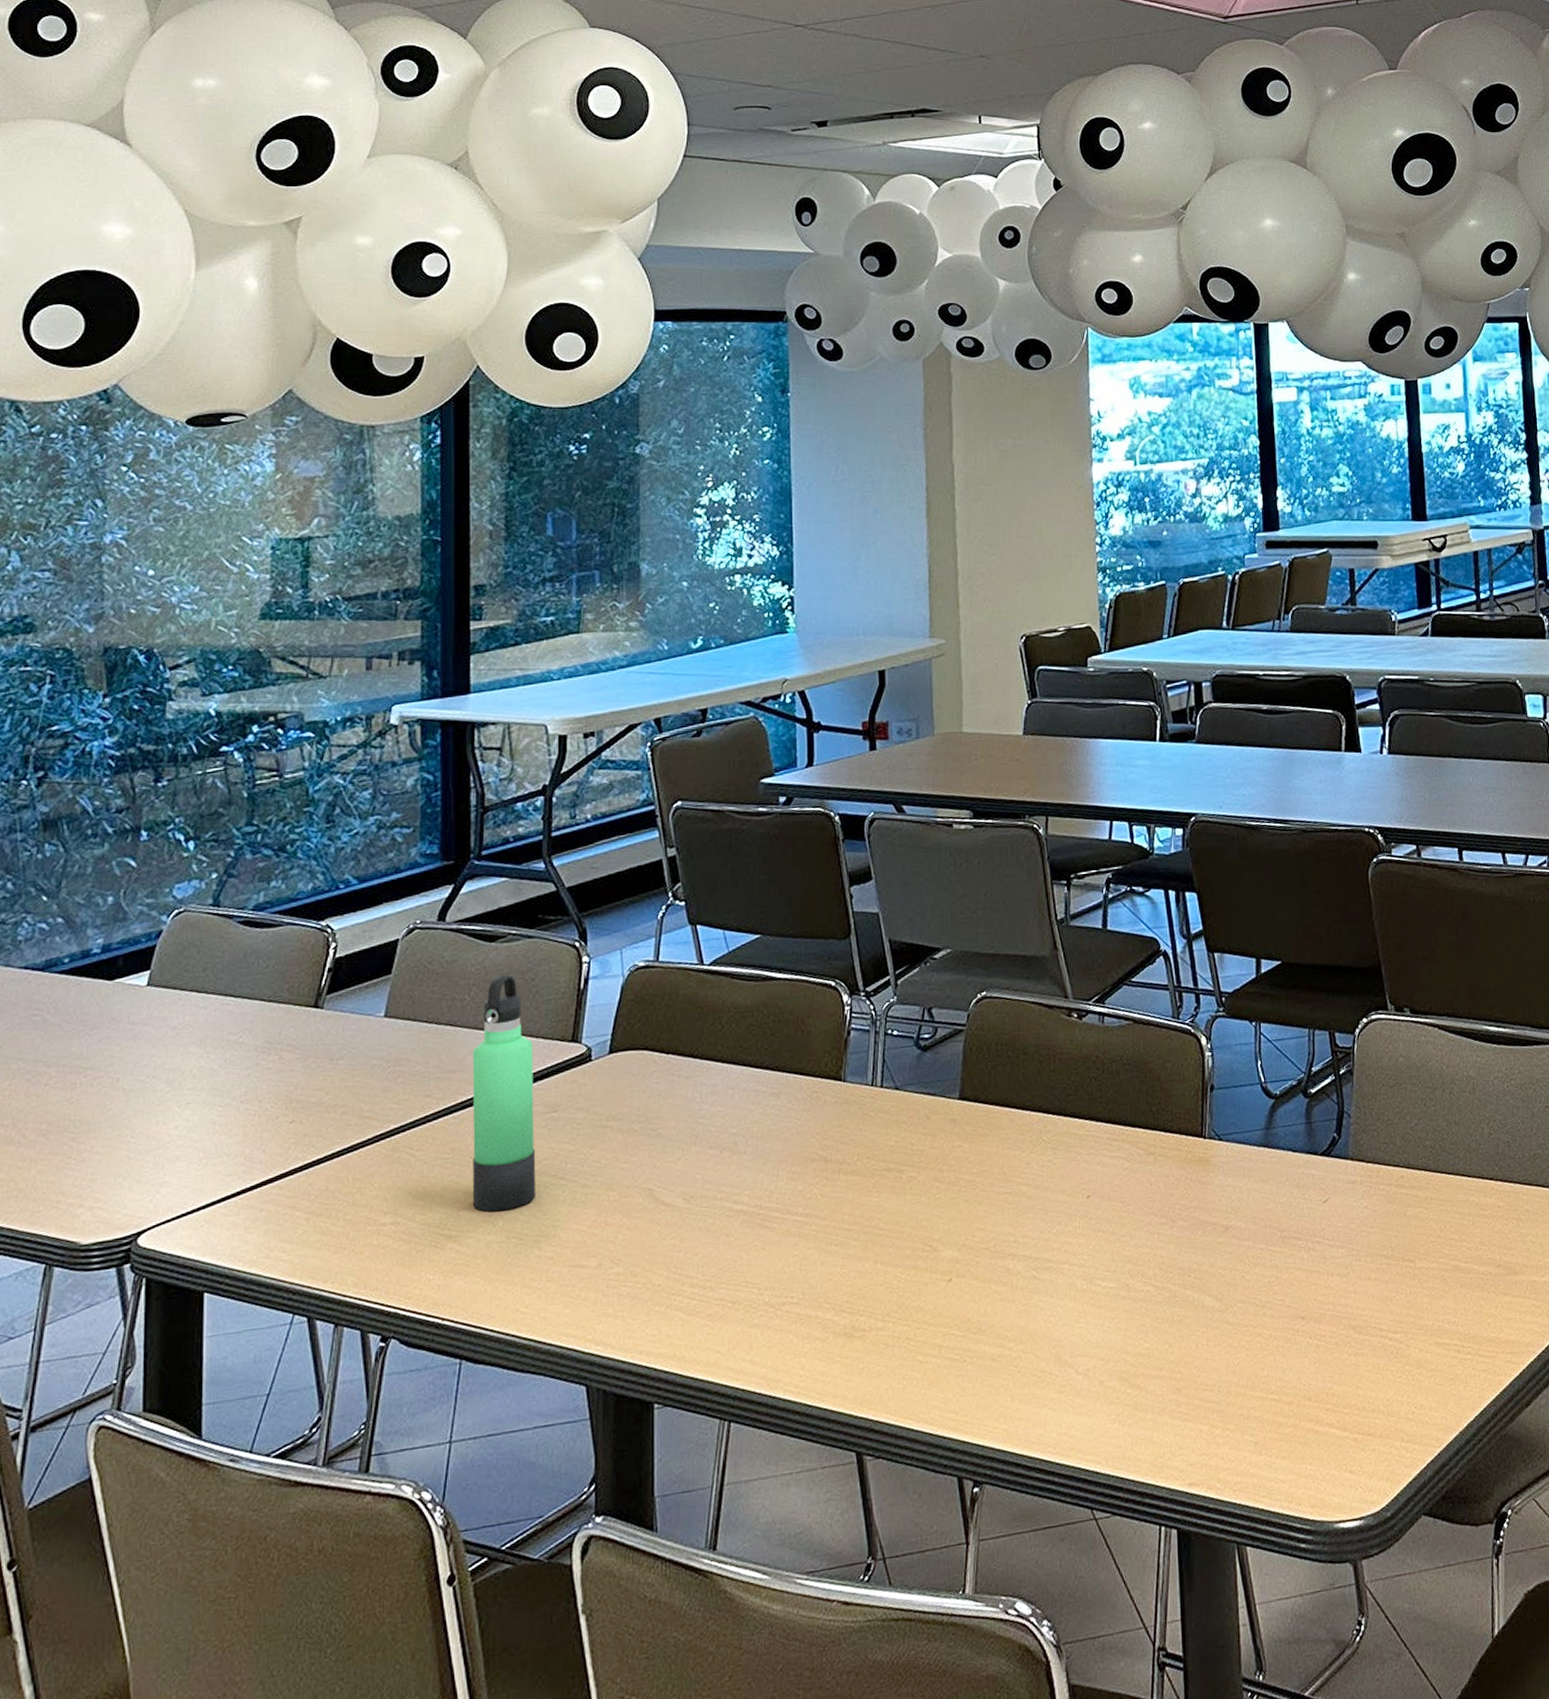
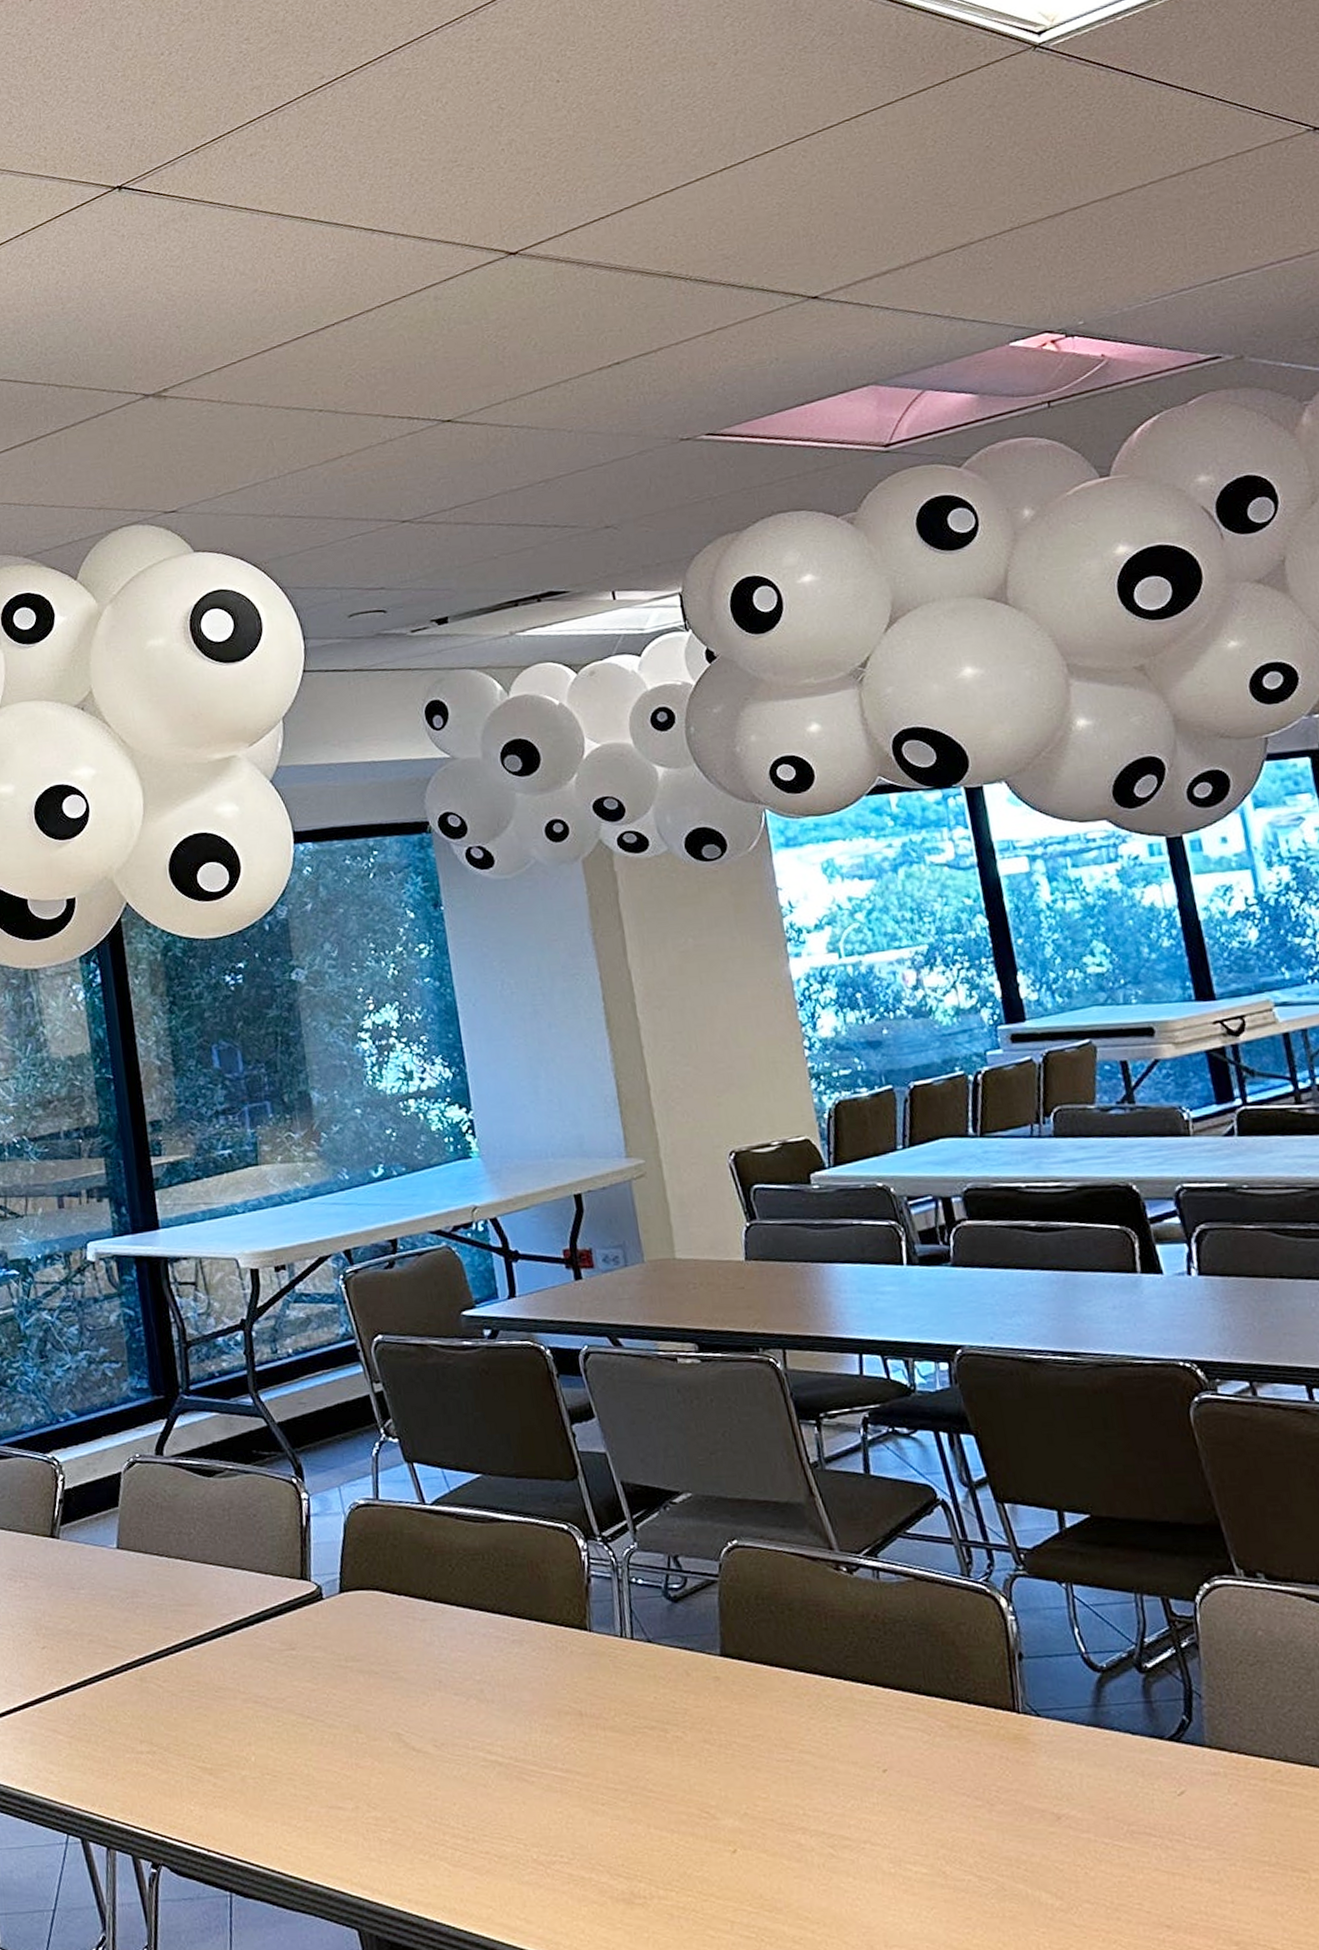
thermos bottle: present [472,974,536,1212] -> none [205,1509,284,1747]

